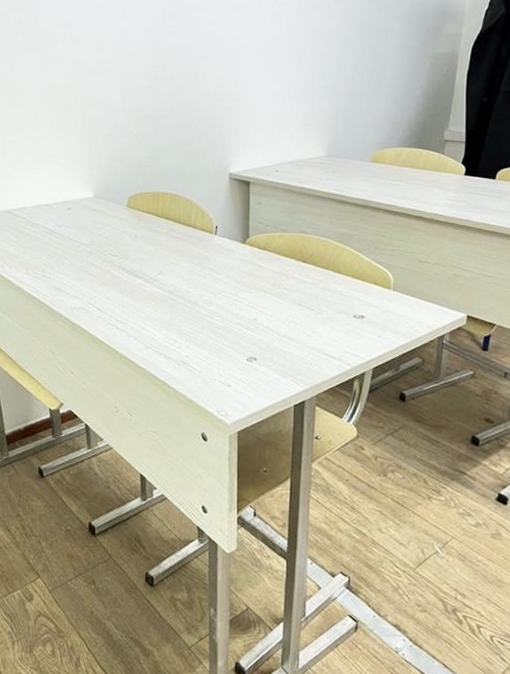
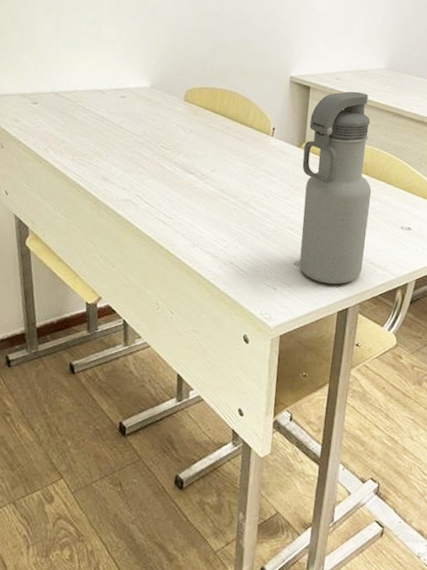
water bottle: none [248,182,320,378] -> present [299,91,372,285]

